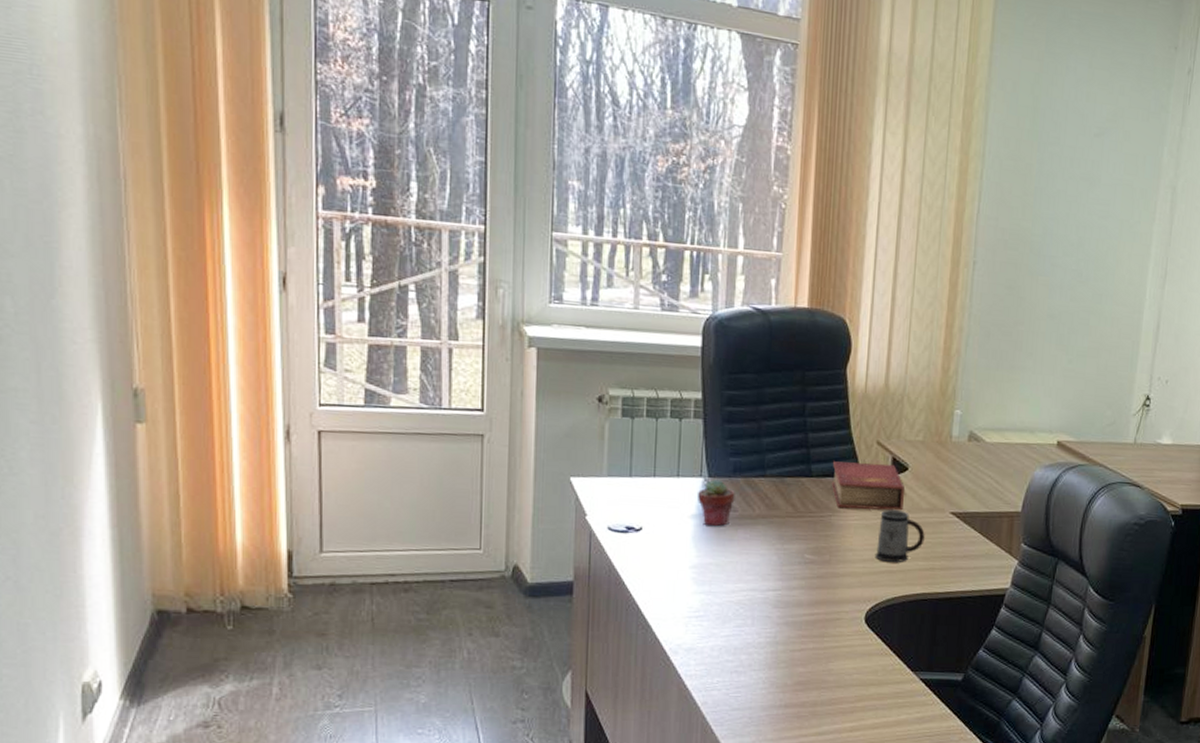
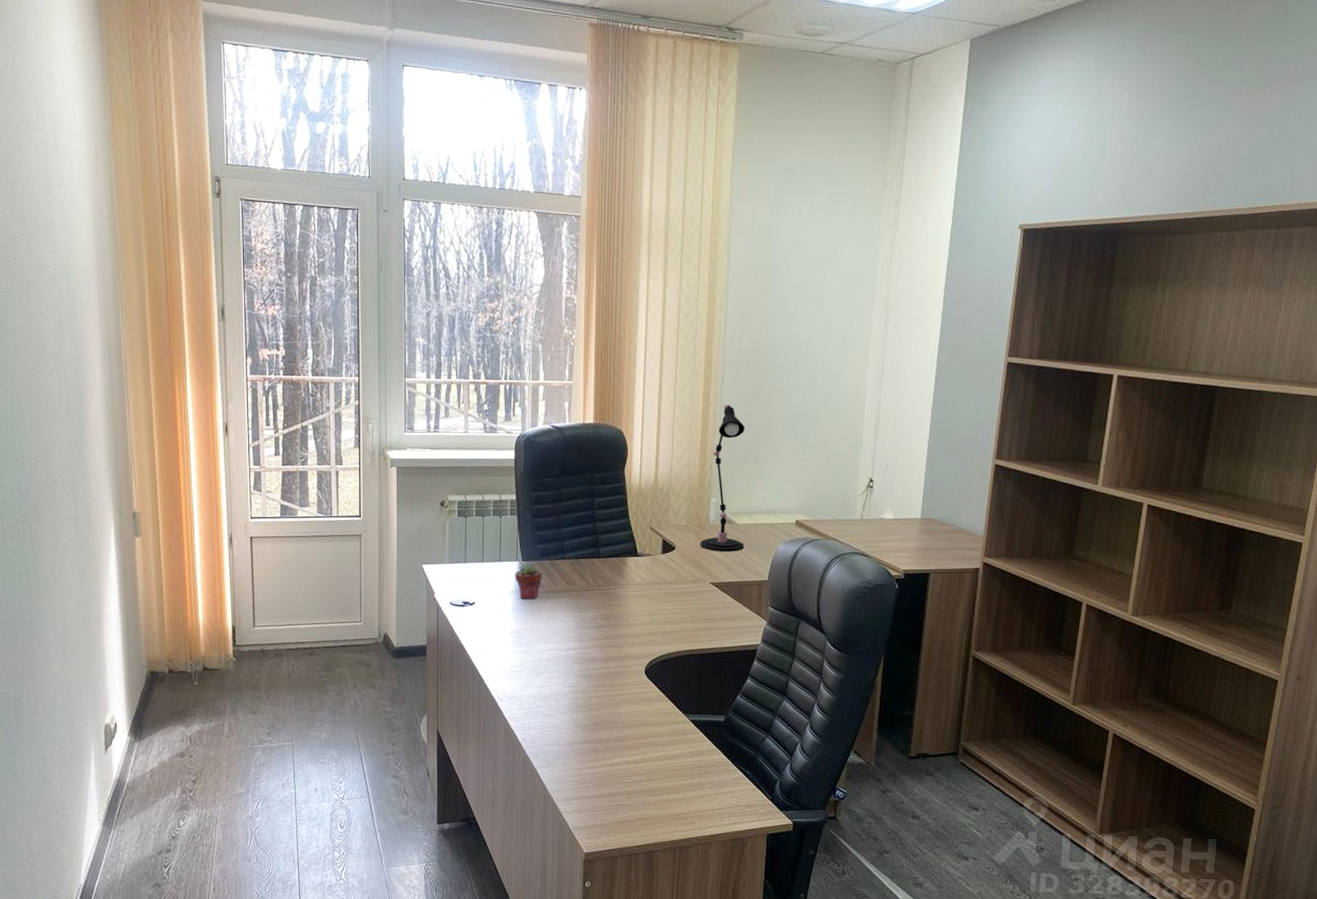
book: present [832,461,905,511] -> none [616,544,673,583]
mug: present [875,509,925,562] -> none [651,581,690,625]
desk lamp: none [939,296,999,476] -> present [700,404,745,552]

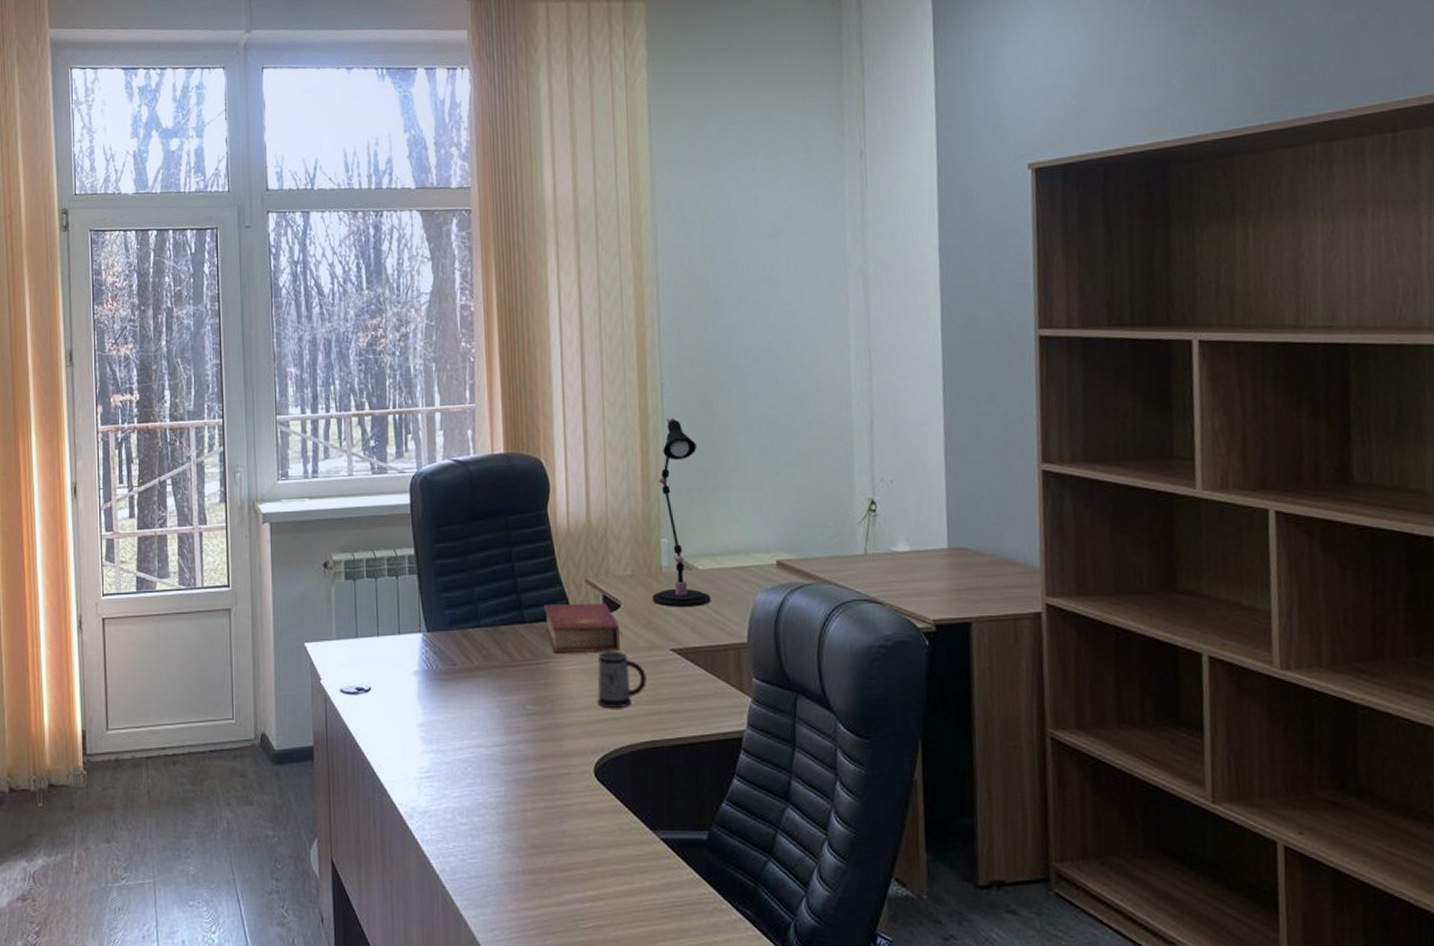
potted succulent: present [515,562,543,599] -> none [419,634,454,681]
book: none [616,544,673,583] -> present [544,602,620,654]
mug: none [651,581,690,625] -> present [596,650,647,708]

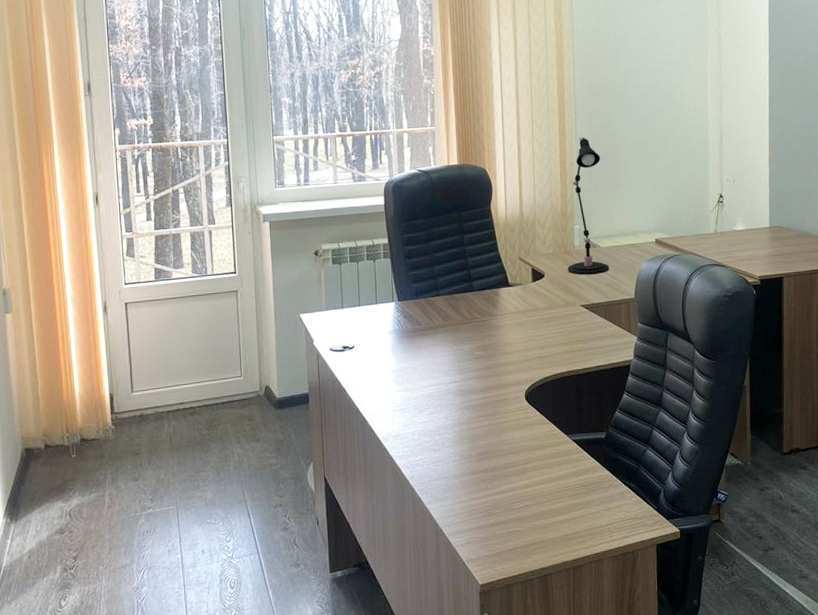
book: present [544,602,620,654] -> none [488,273,544,313]
mug: present [596,650,647,708] -> none [527,308,563,350]

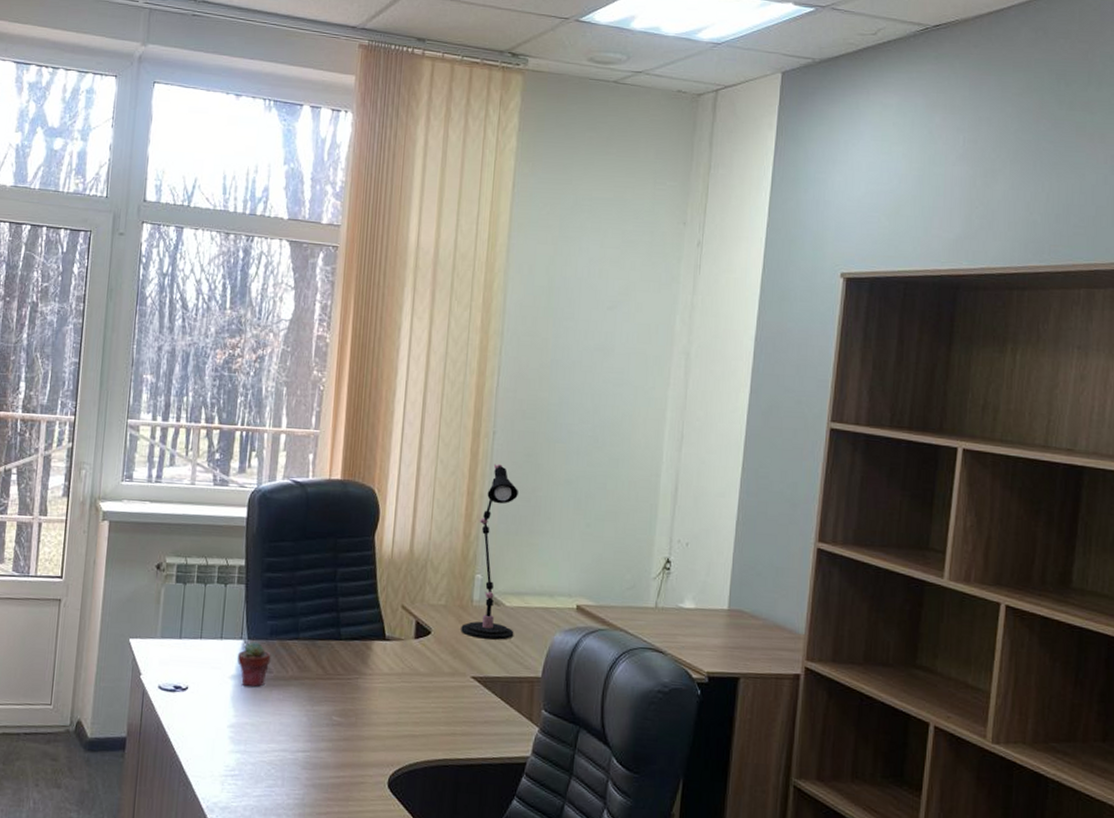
potted succulent: none [392,302,419,338] -> present [238,641,271,687]

